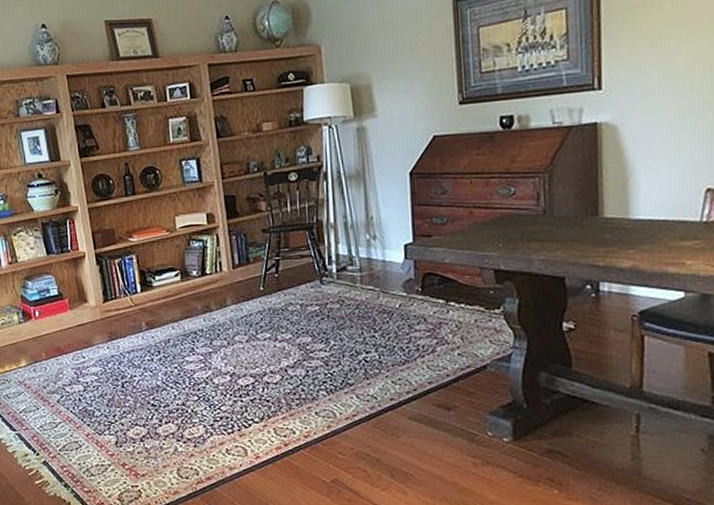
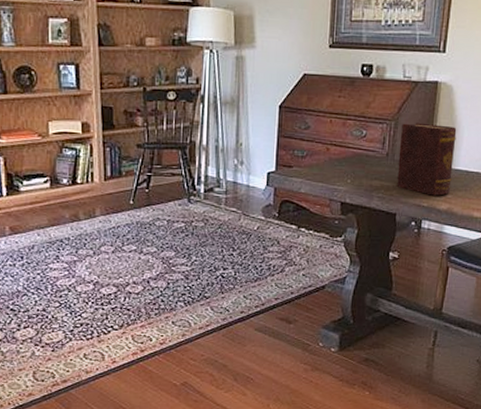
diary: none [557,170,632,253] -> present [397,122,457,196]

